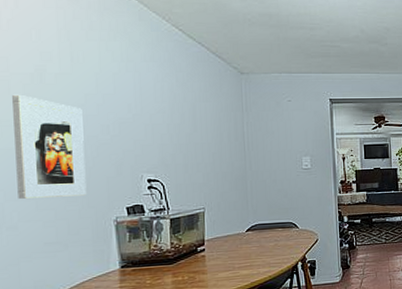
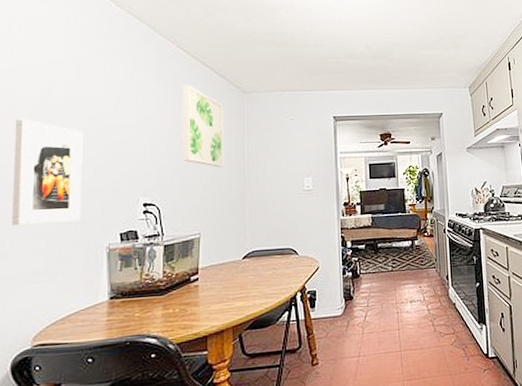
wall art: none [179,64,225,146] -> present [182,84,225,167]

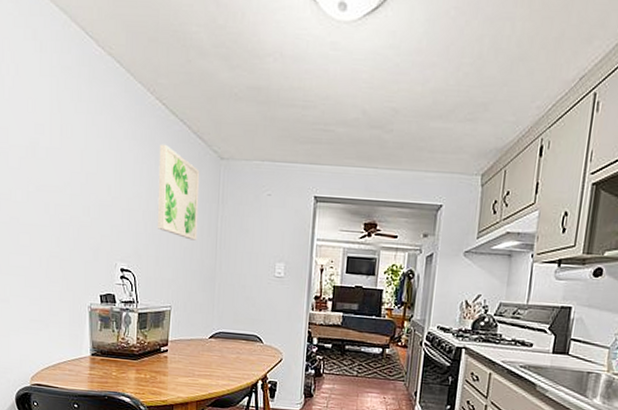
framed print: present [12,118,83,225] -> none [10,167,67,278]

